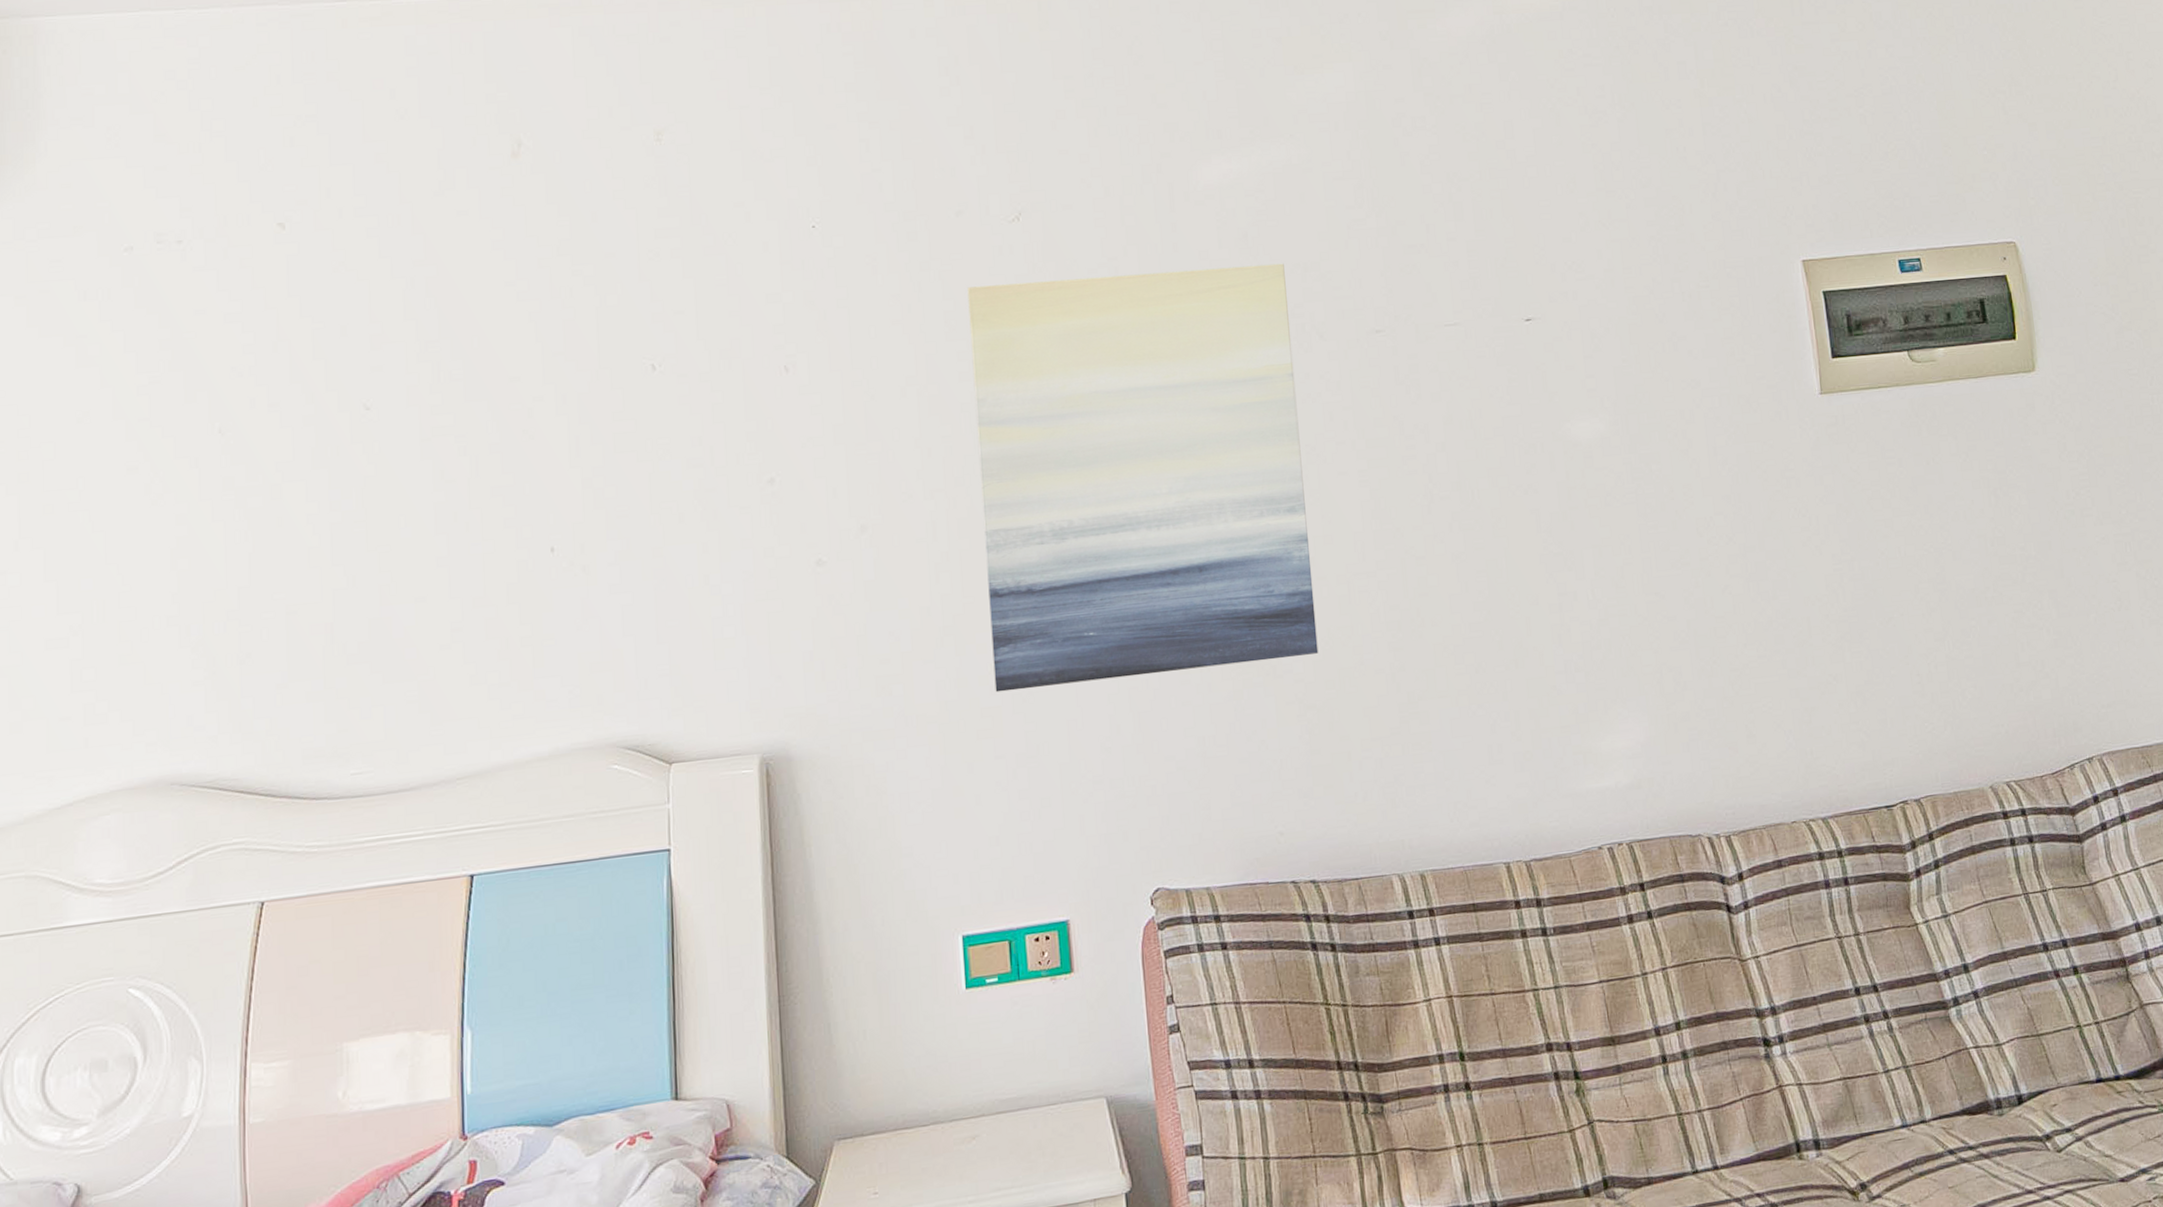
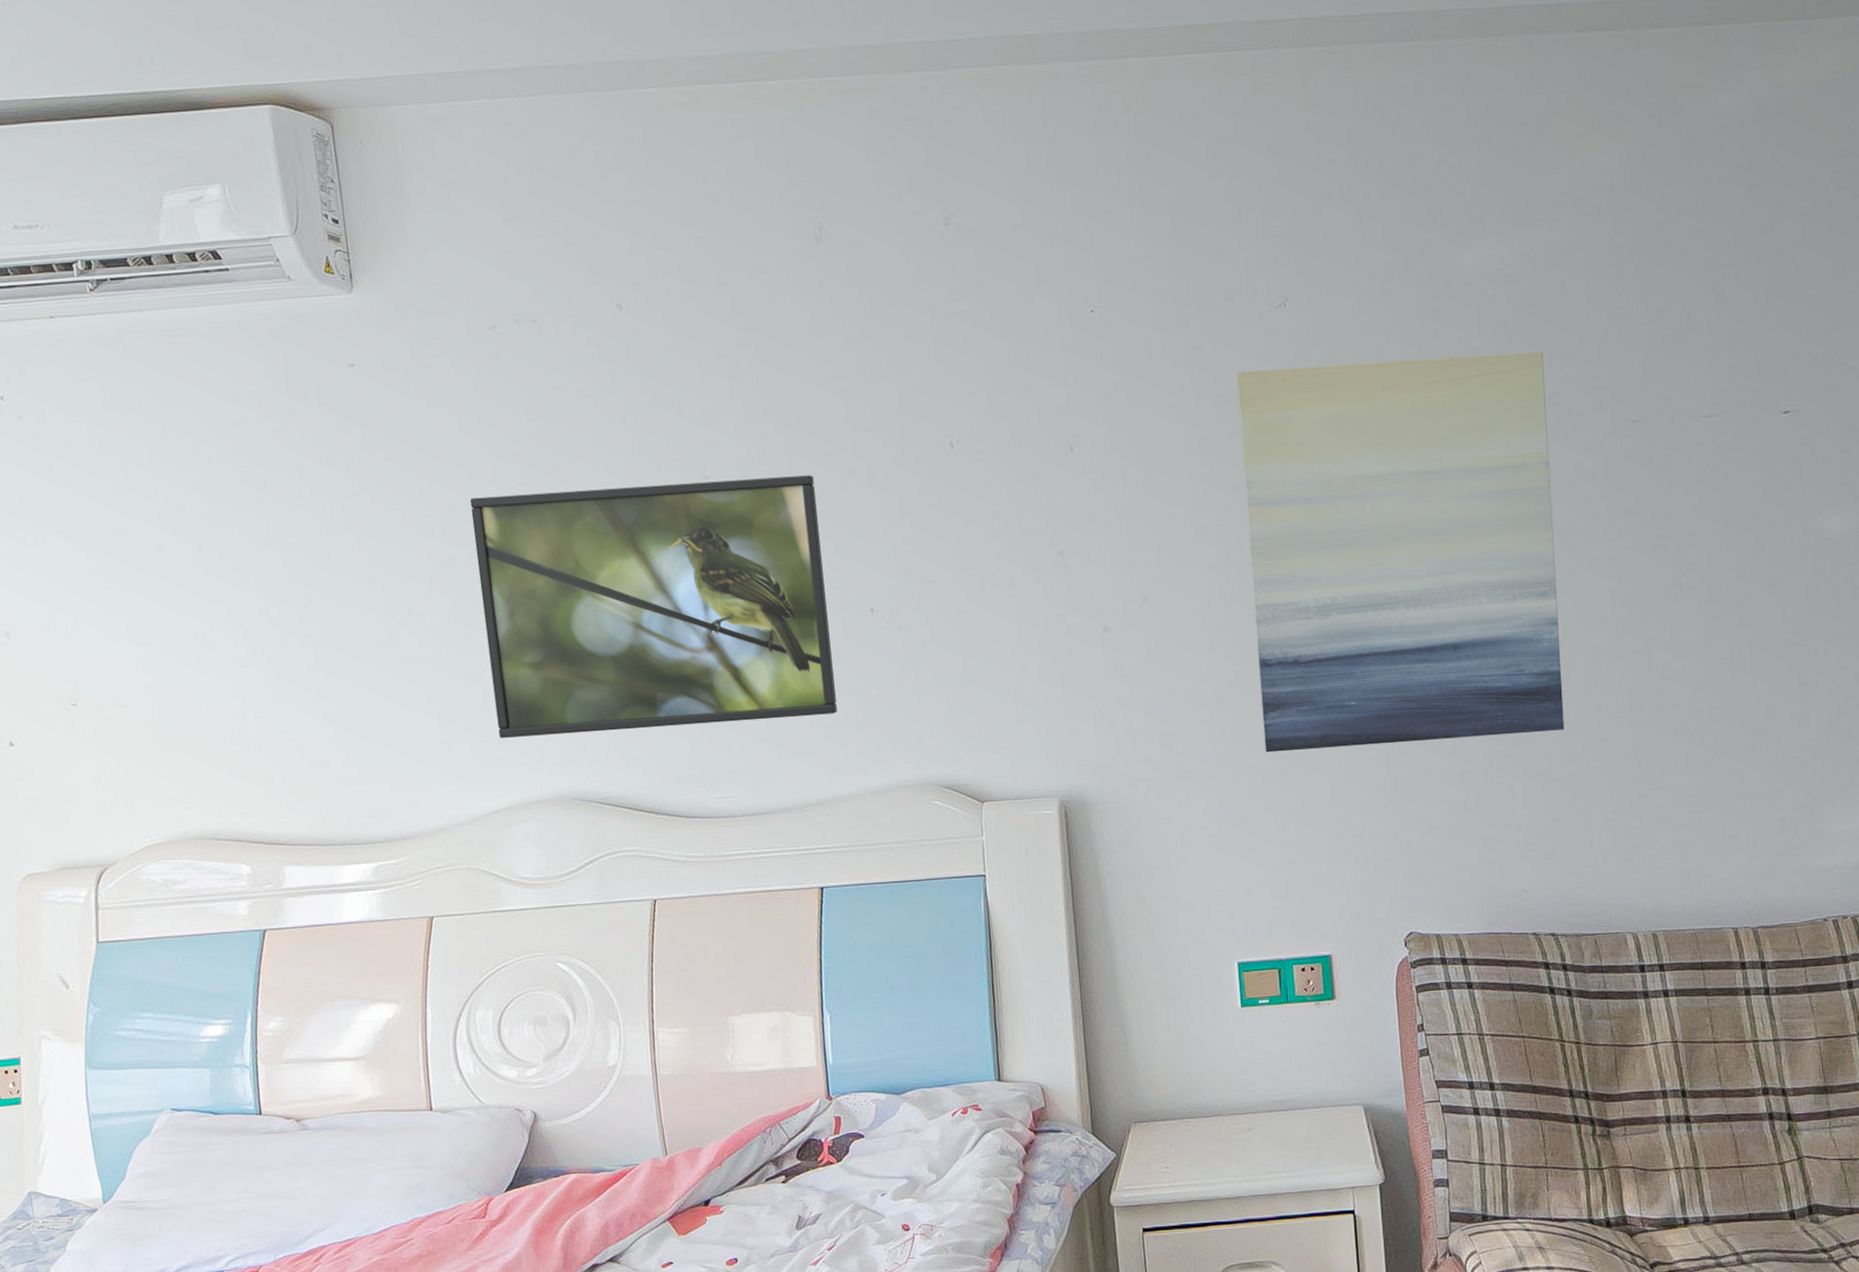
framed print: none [79,403,504,716] -> present [470,475,837,739]

